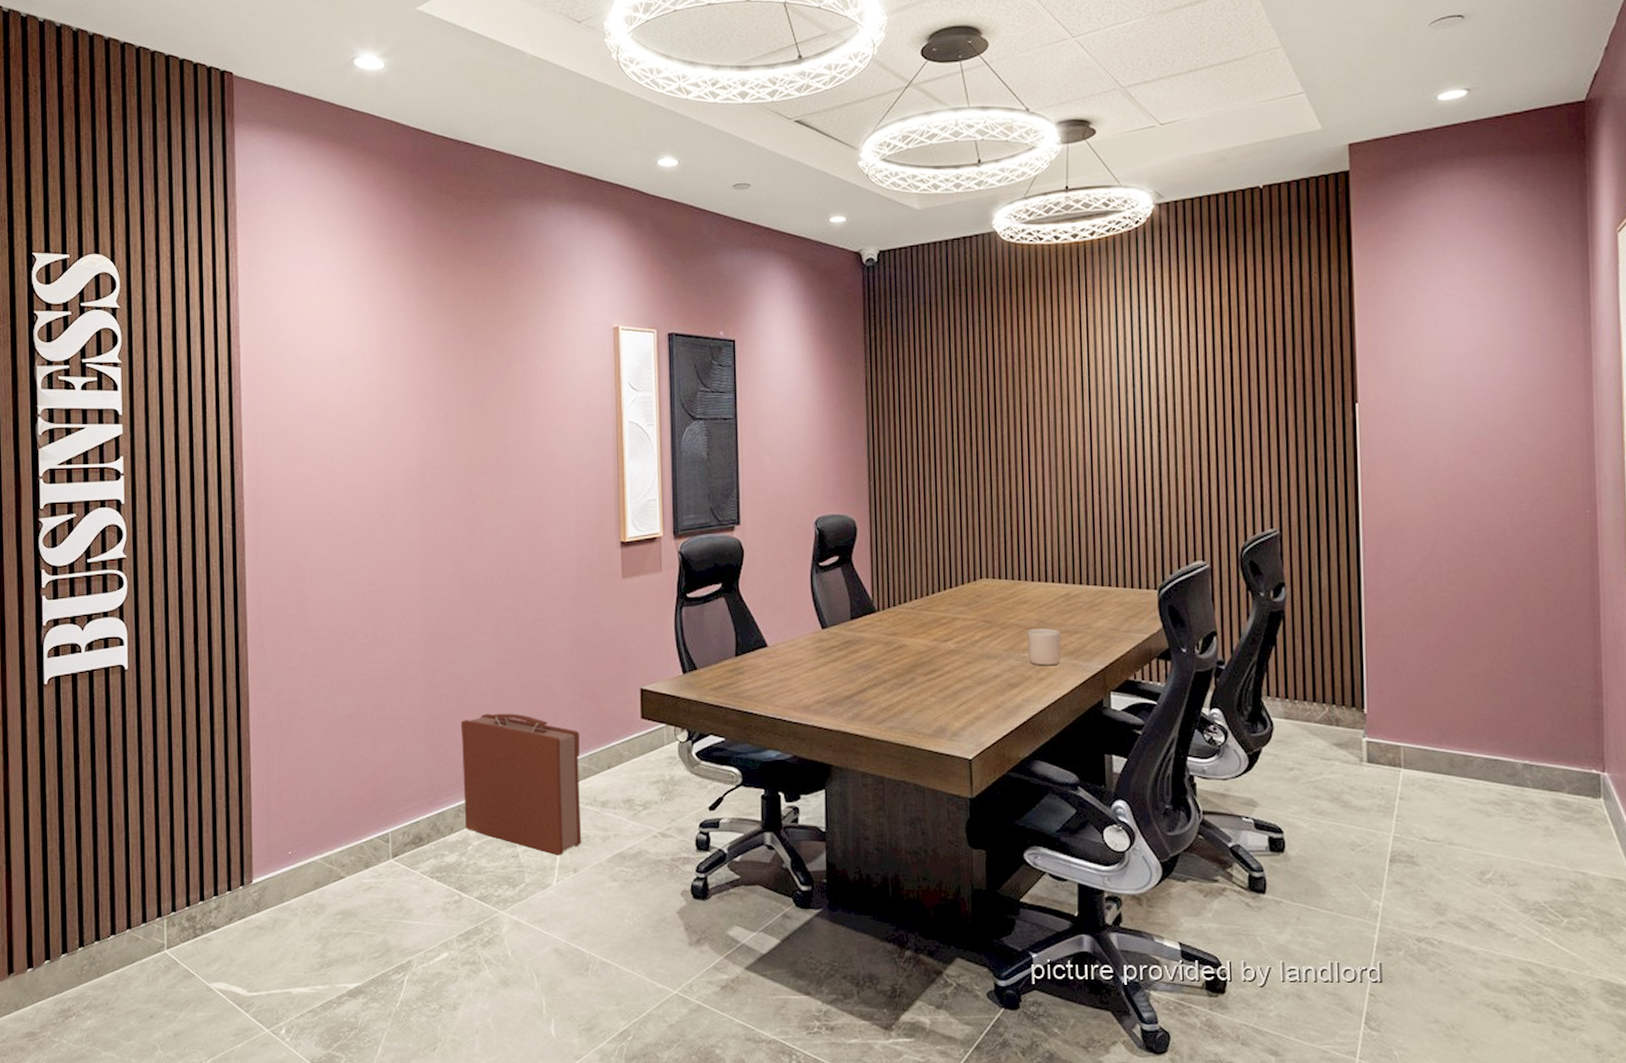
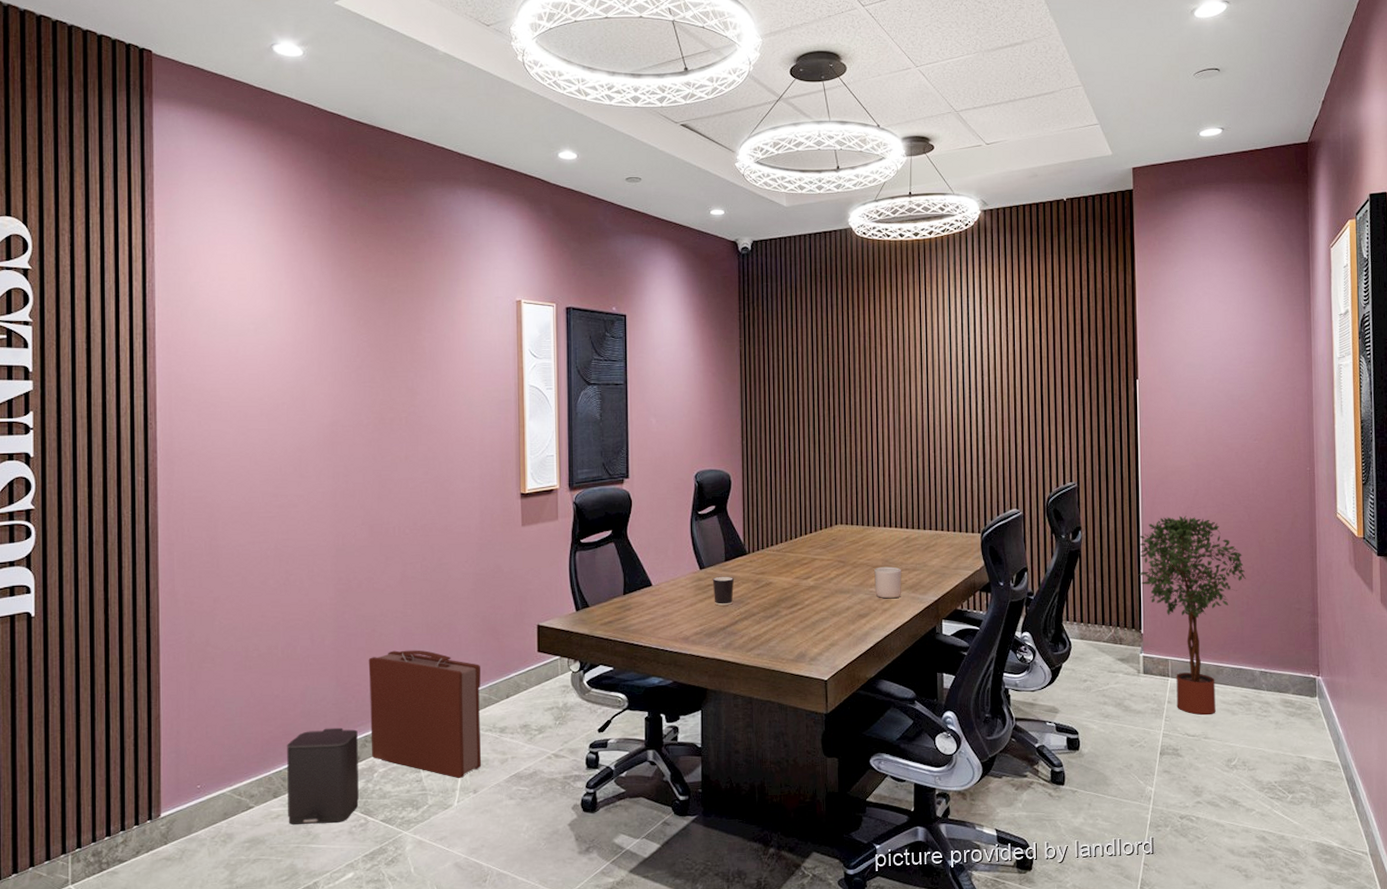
pedal bin: none [378,795,452,898] -> present [287,727,359,825]
mug: none [836,637,861,670] -> present [712,576,734,606]
potted tree: none [1360,569,1504,815] -> present [1138,515,1246,715]

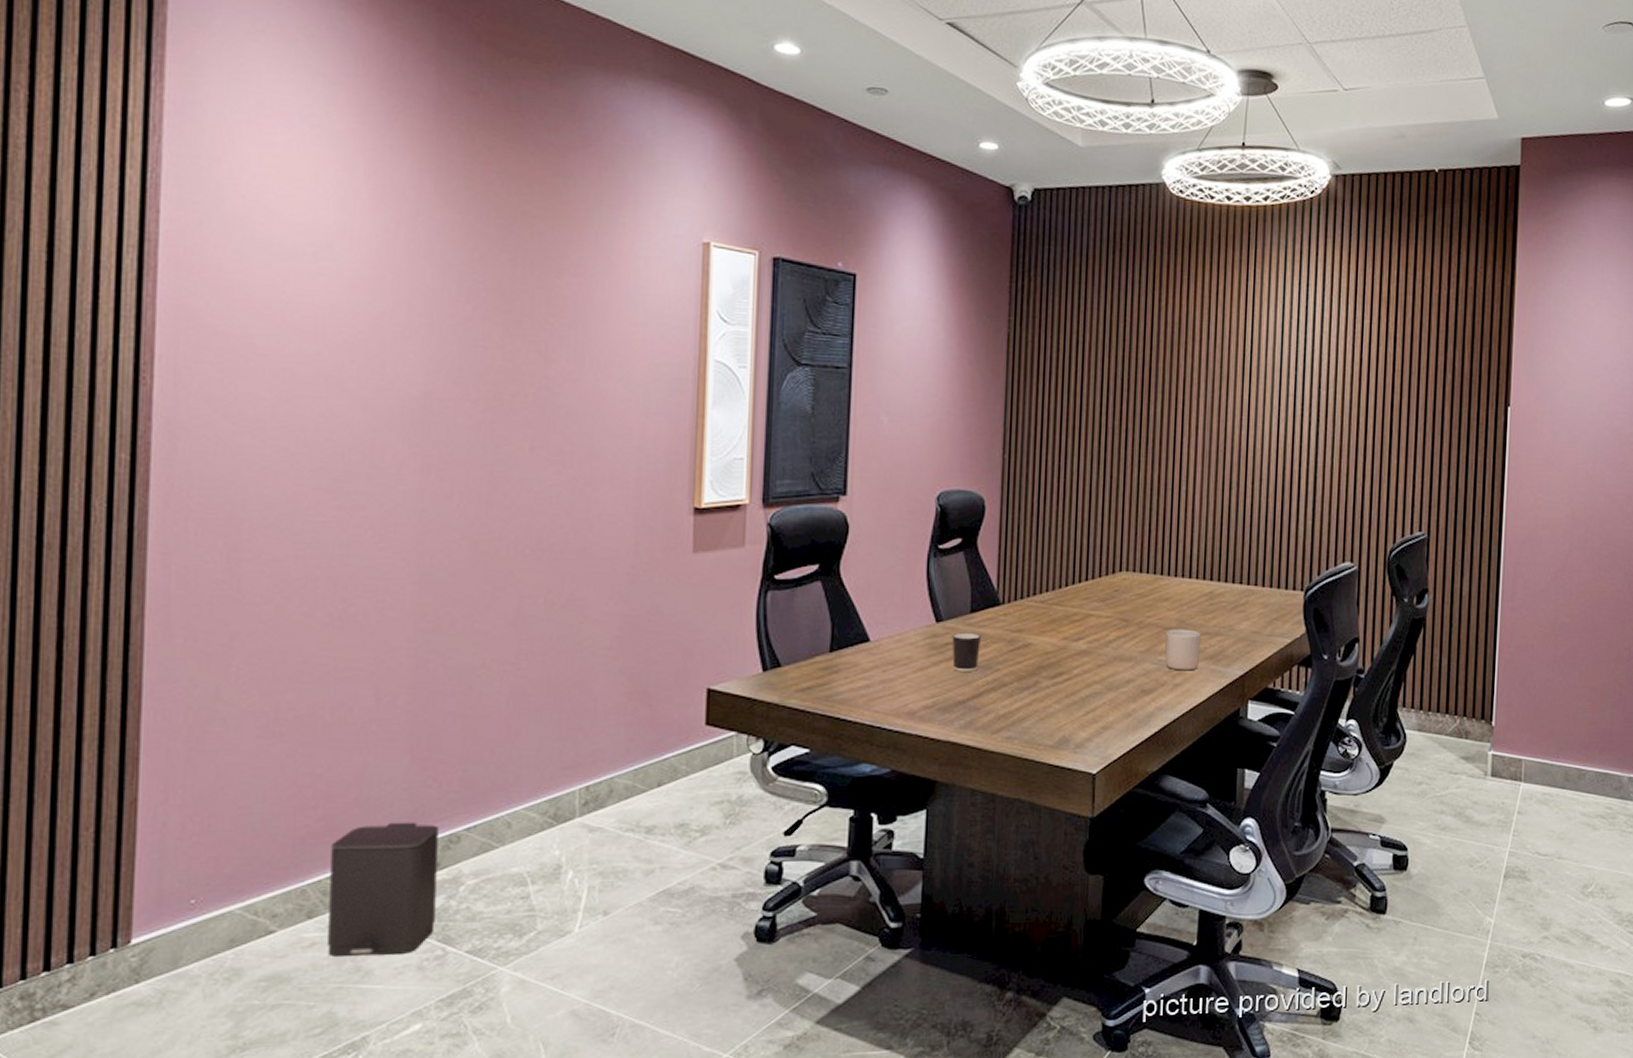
briefcase: present [368,650,481,778] -> none [456,717,623,894]
potted tree: present [1138,515,1246,715] -> none [1493,580,1621,829]

